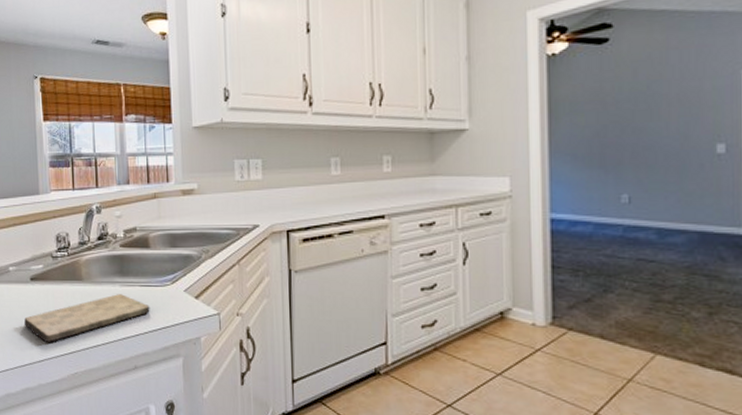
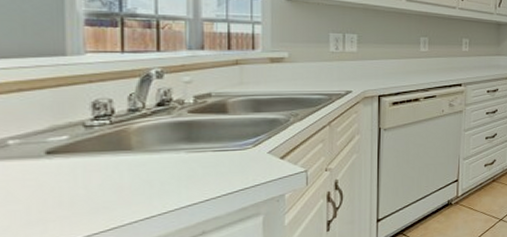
cutting board: present [24,294,150,342] -> none [33,161,225,222]

